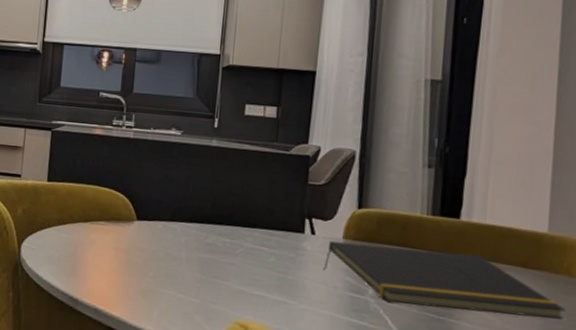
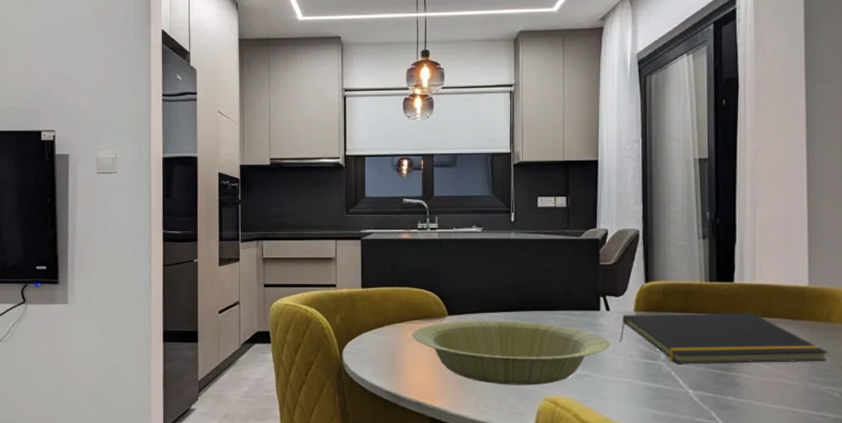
bowl: none [95,227,313,307] -> present [411,320,611,386]

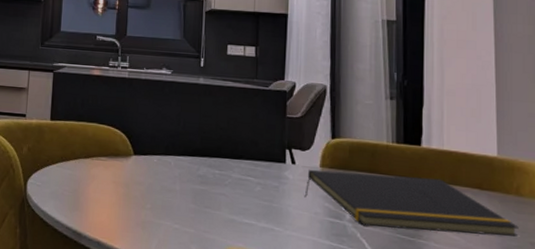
bowl: present [411,320,611,386] -> none [96,161,295,235]

